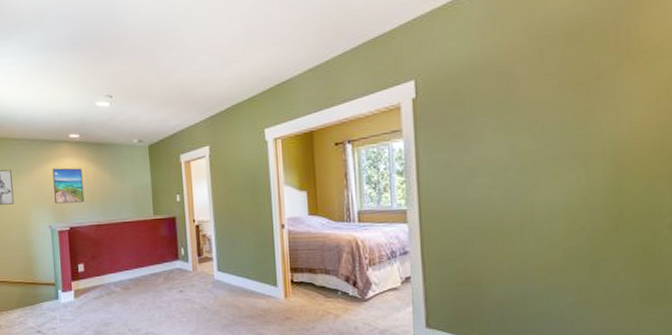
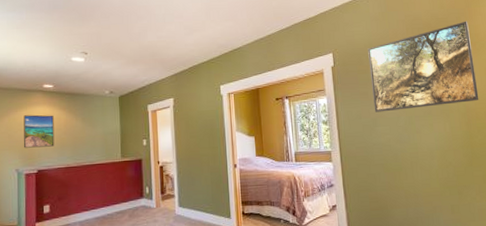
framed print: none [467,18,641,159] -> present [368,21,479,113]

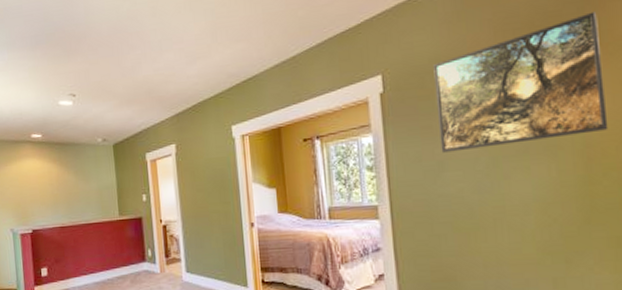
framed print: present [24,114,55,148] -> none [14,168,48,206]

